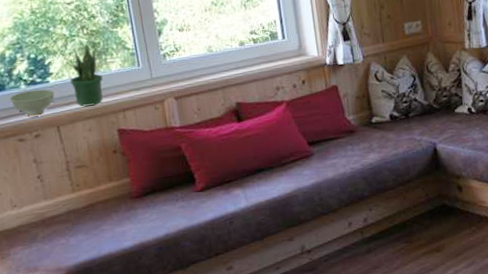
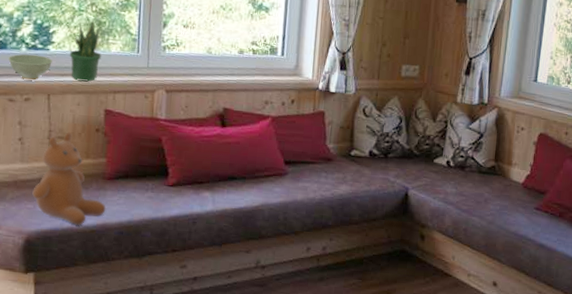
teddy bear: none [62,159,140,251] -> present [32,132,106,226]

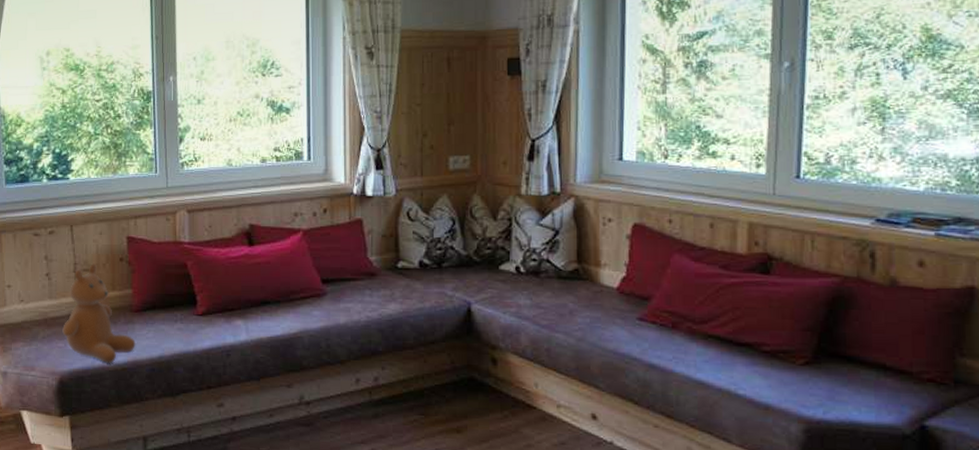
bowl: present [8,54,52,81] -> none [31,185,73,212]
planter: present [69,20,101,82] -> none [88,143,120,209]

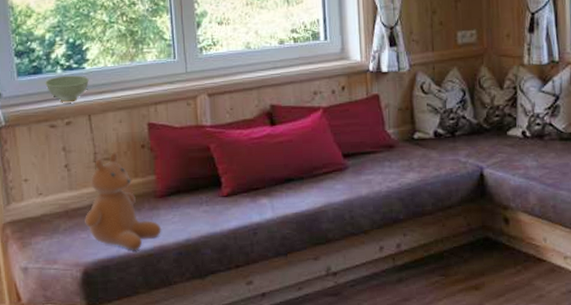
bowl: none [31,185,73,212] -> present [45,75,89,103]

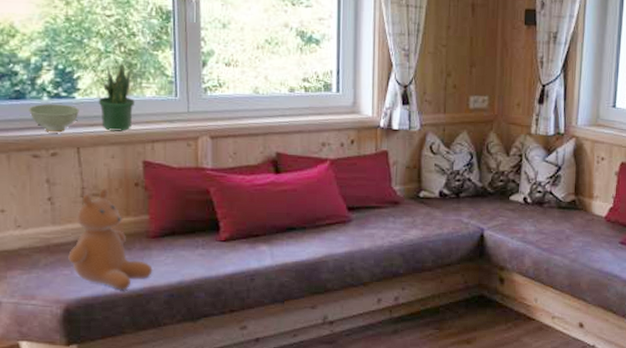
planter: none [105,31,138,97] -> present [98,63,135,131]

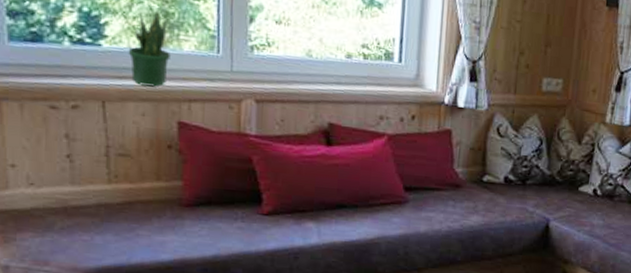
bowl: present [29,103,79,133] -> none [47,49,106,84]
teddy bear: present [68,188,153,291] -> none [88,148,185,262]

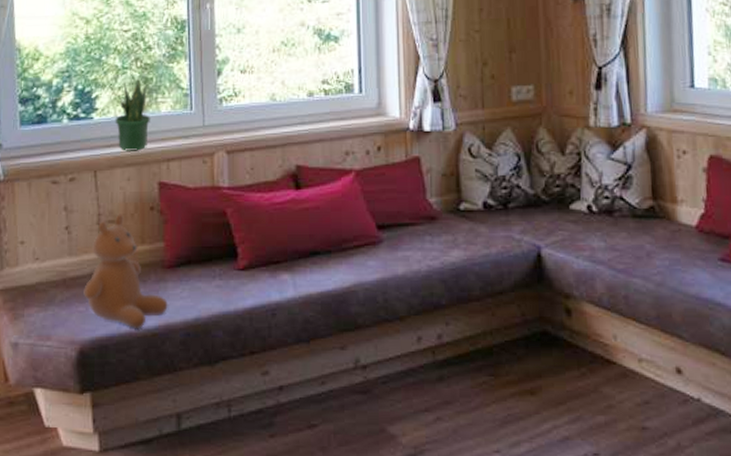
teddy bear: none [88,148,185,262] -> present [84,214,168,330]

